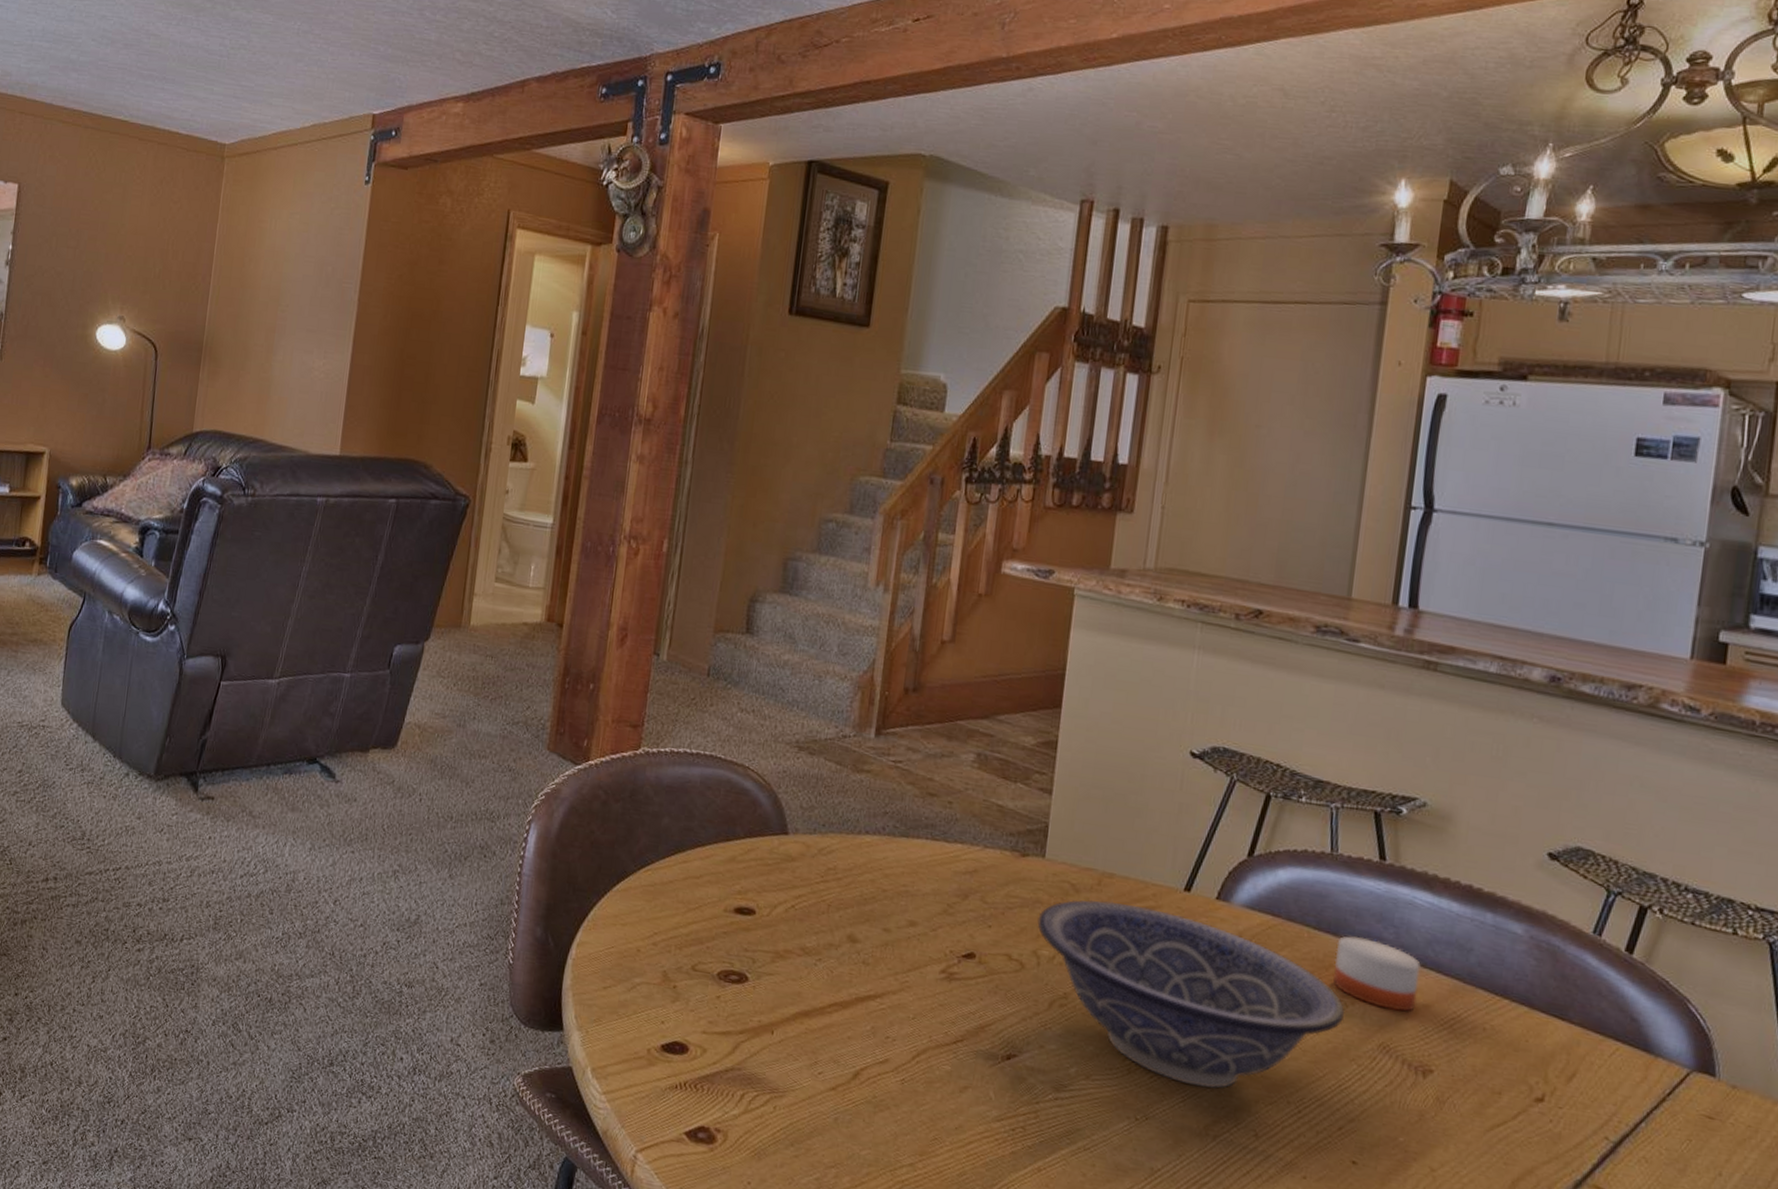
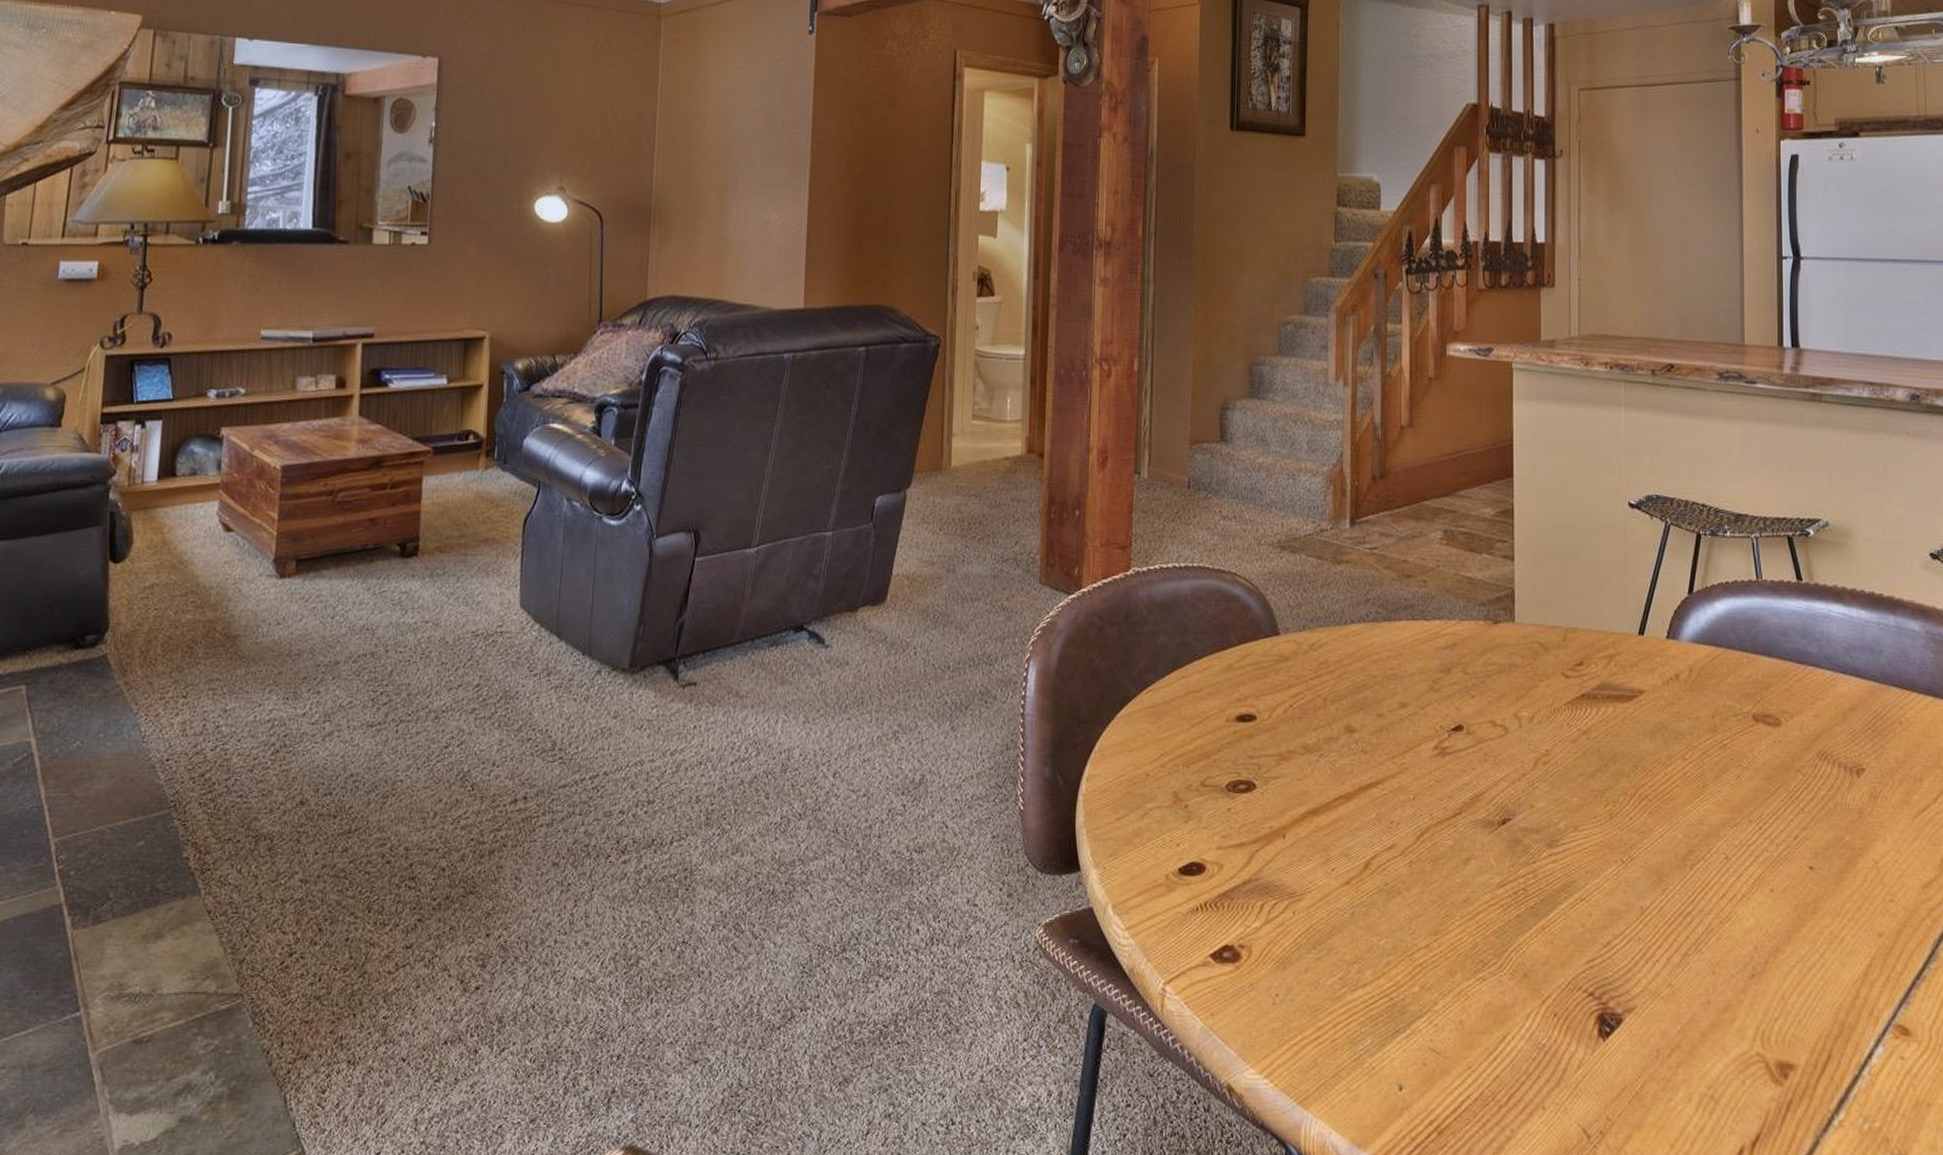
decorative bowl: present [1037,900,1344,1088] -> none [1515,654,1786,820]
candle: present [1333,936,1421,1012] -> none [1772,654,1843,718]

